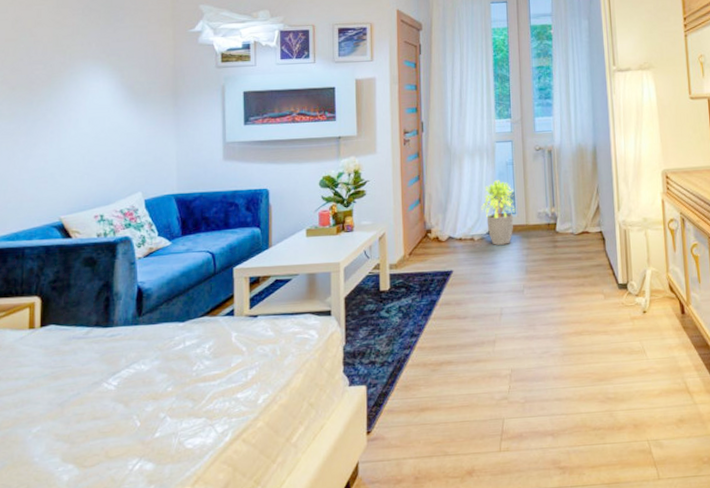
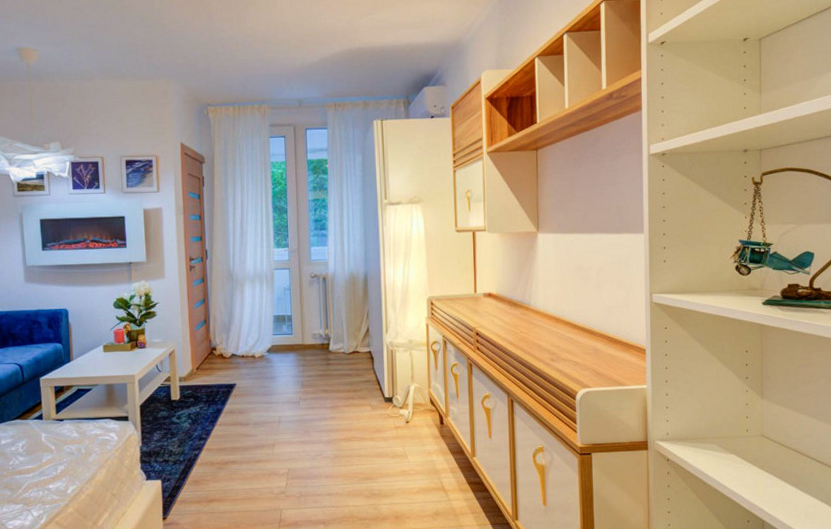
potted plant: present [480,179,516,245] -> none [260,303,293,362]

